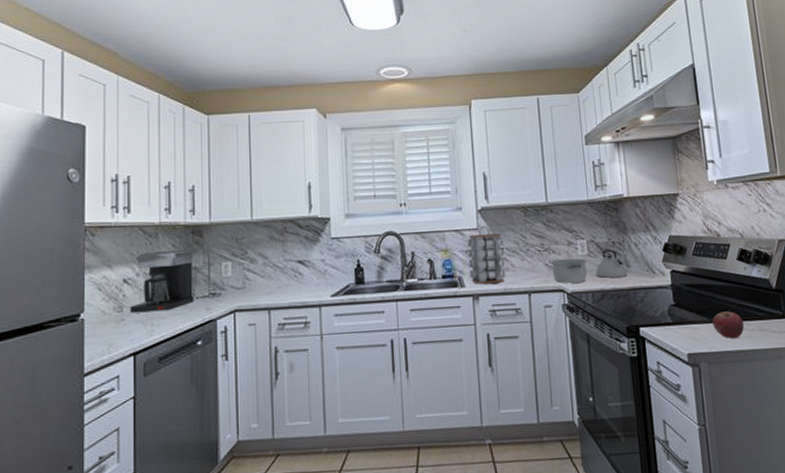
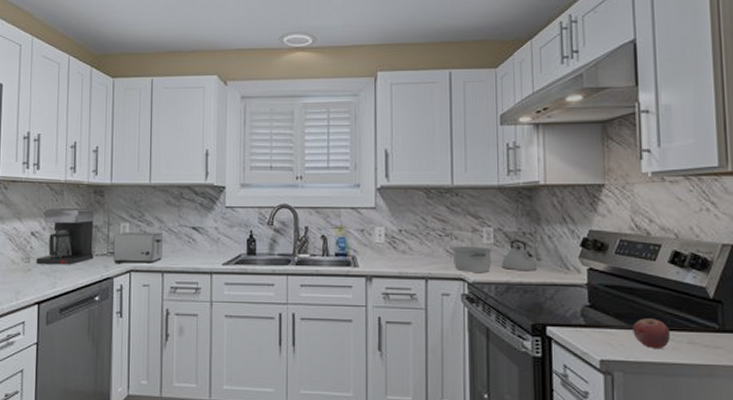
toaster: none [215,269,269,305] -> present [113,233,164,265]
spice rack: present [467,226,506,285] -> none [363,206,403,267]

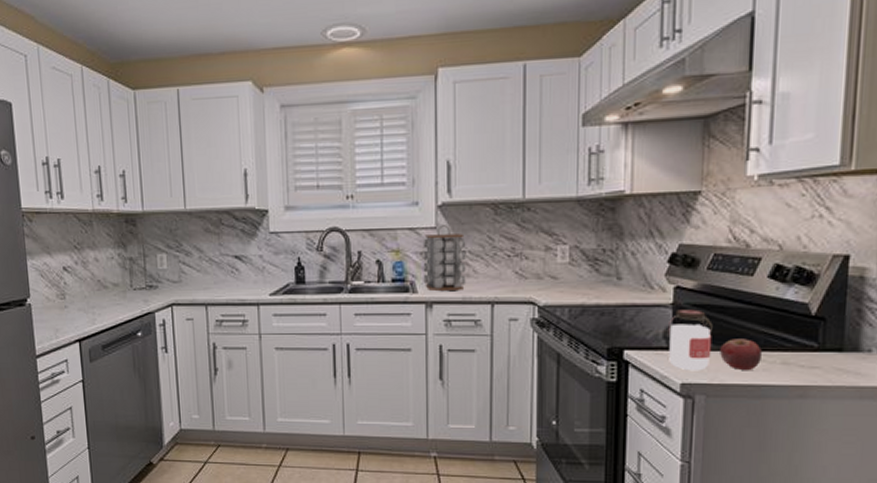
coffee maker: present [36,208,94,265] -> none [71,240,132,301]
toaster: present [113,233,164,265] -> none [151,263,206,298]
spice rack: none [363,206,403,267] -> present [423,225,466,292]
cooking pot: present [452,246,492,274] -> none [522,267,567,296]
kettle: present [501,240,538,271] -> none [577,258,618,292]
jar: none [585,290,625,349] -> present [668,309,713,371]

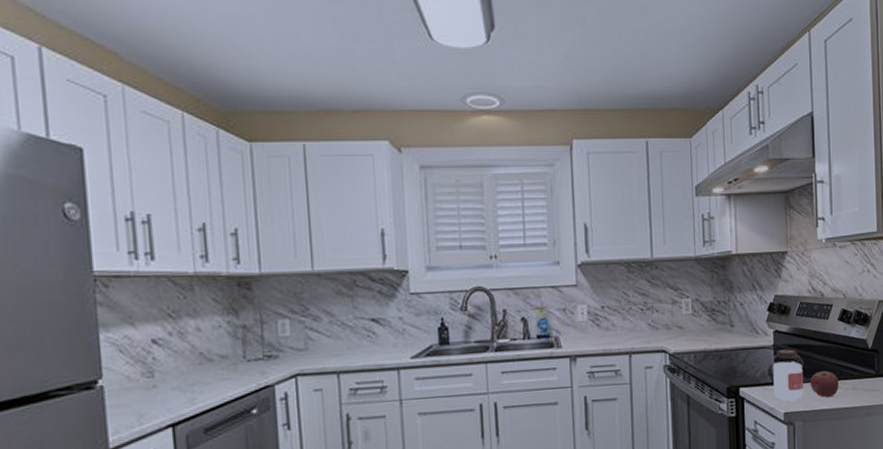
spice rack: present [423,225,466,292] -> none [565,282,606,346]

